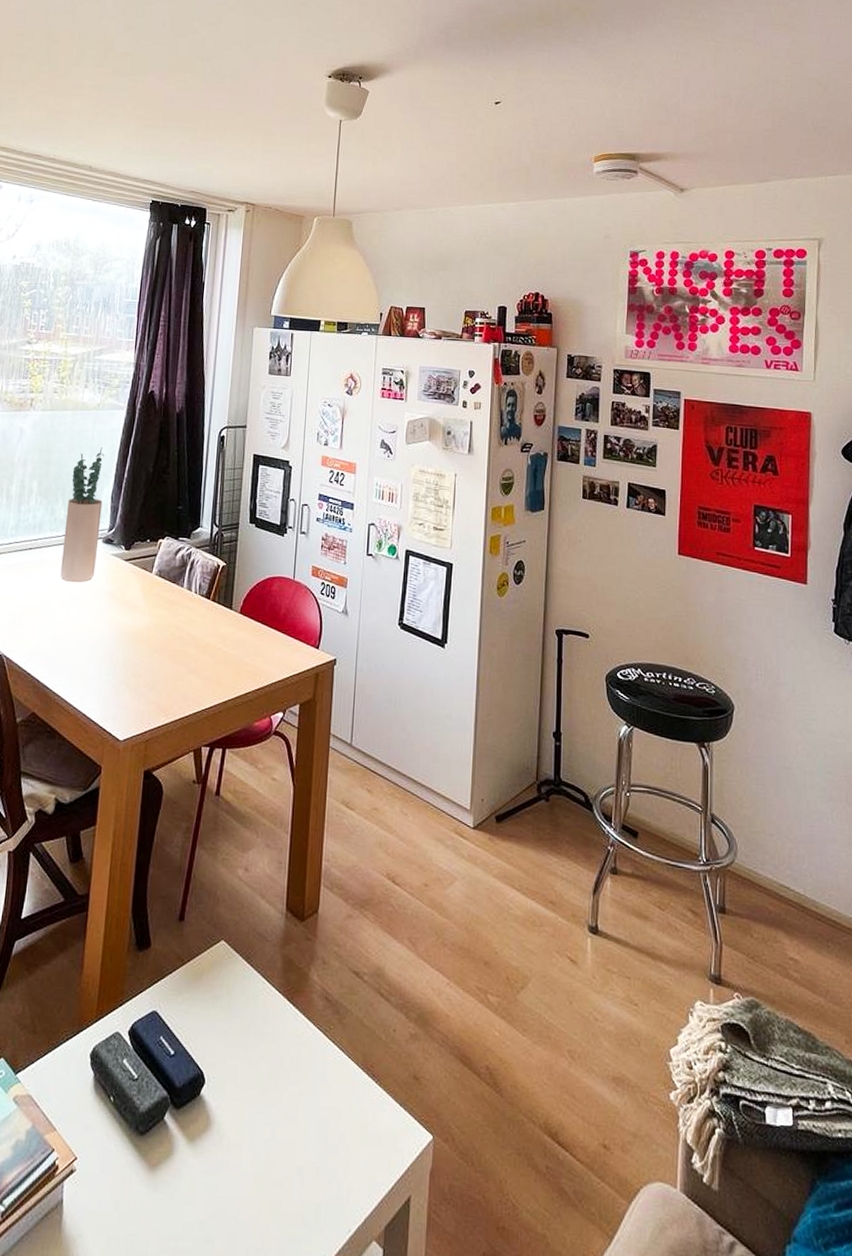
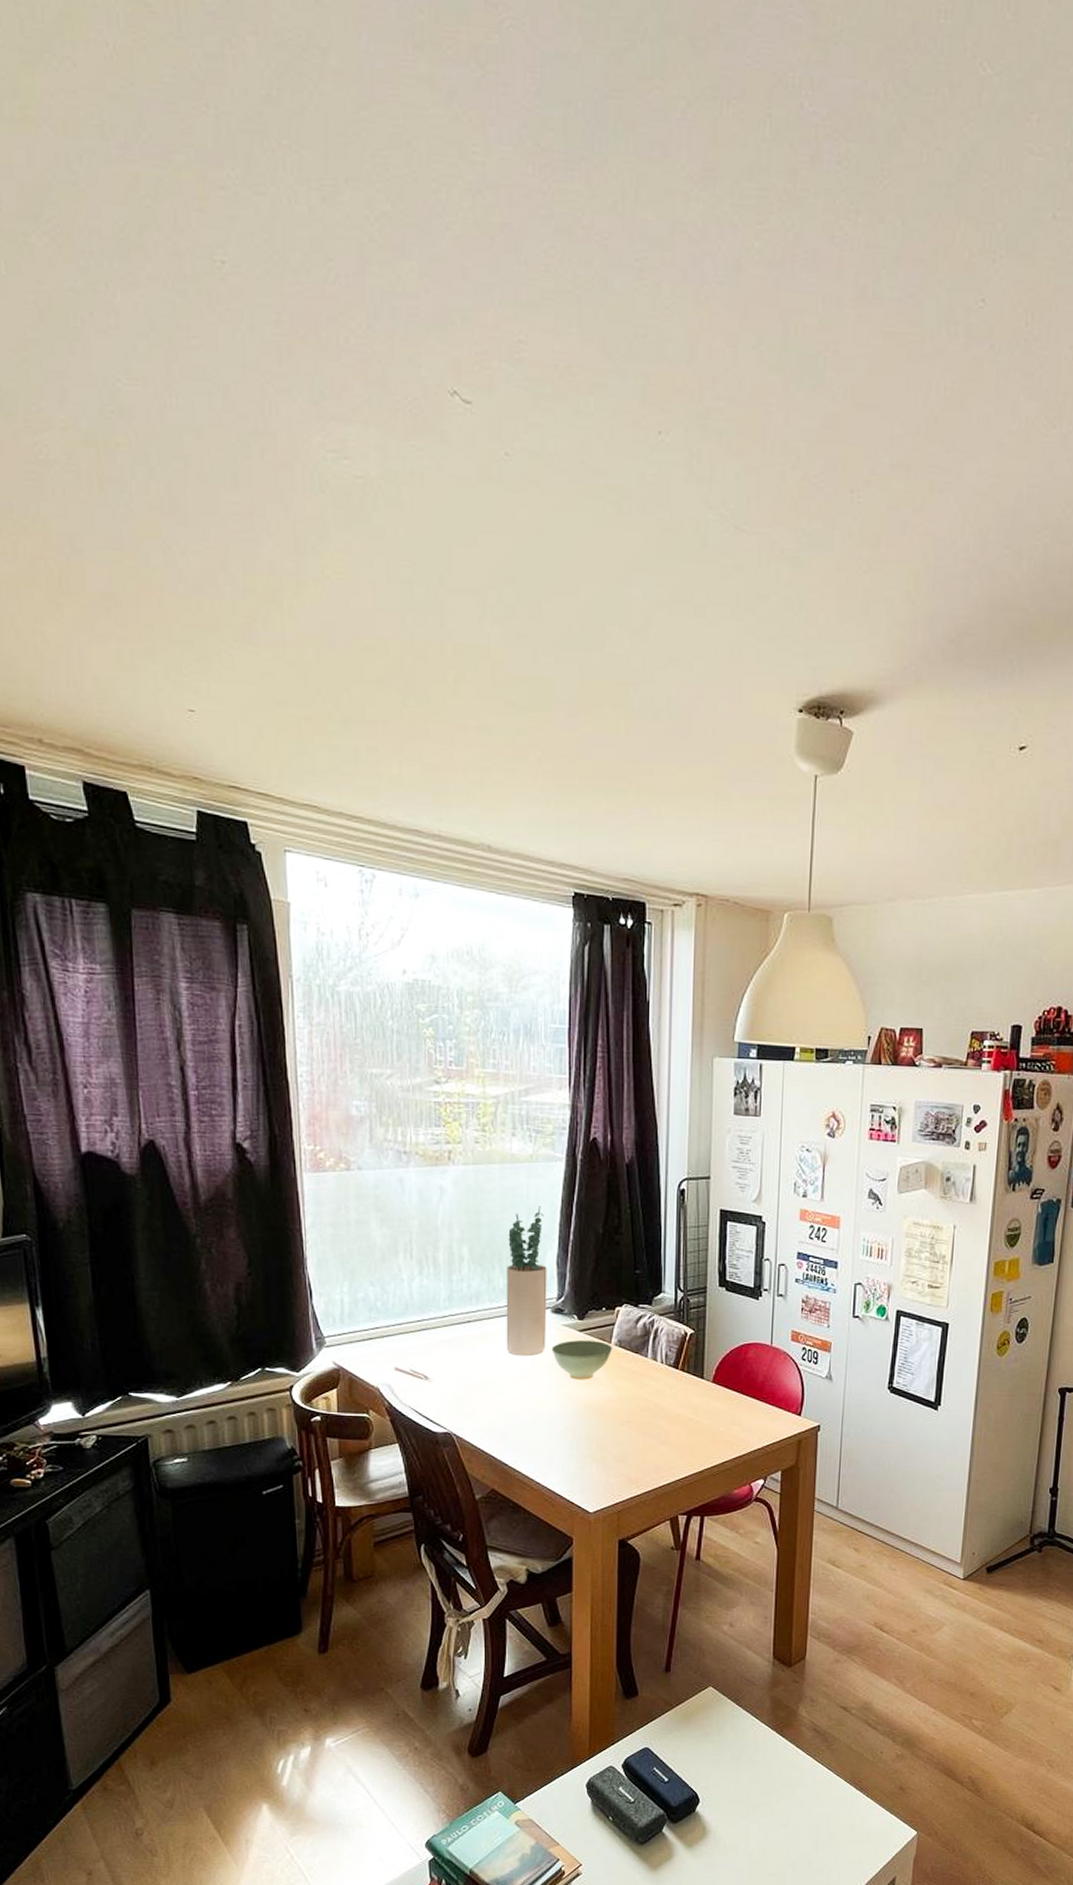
bowl: none [99,568,153,607] -> present [551,1339,612,1380]

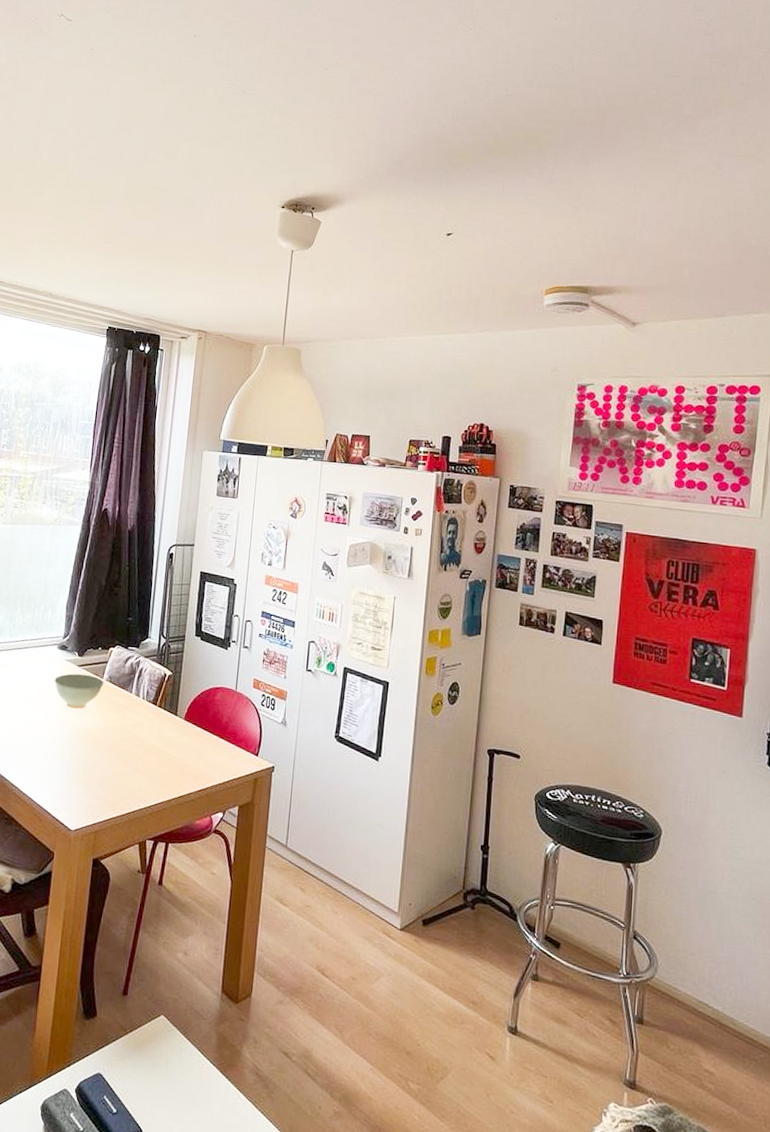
vase: present [506,1206,547,1357] -> none [18,560,60,685]

